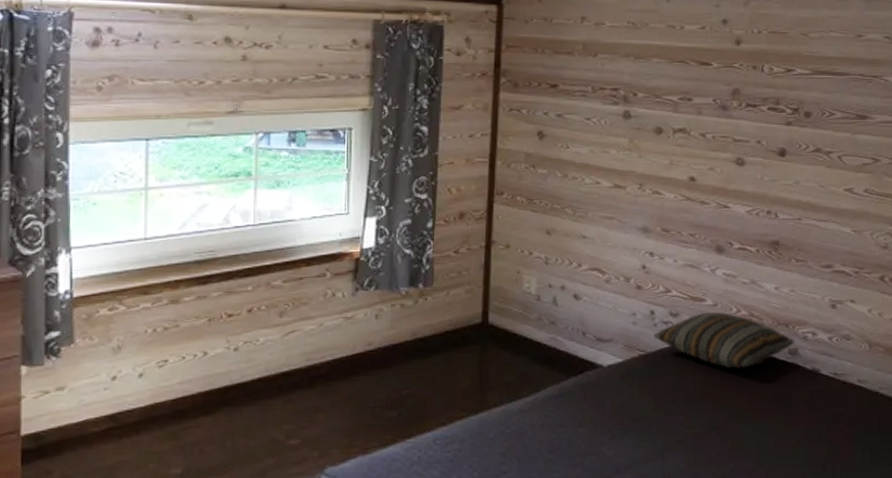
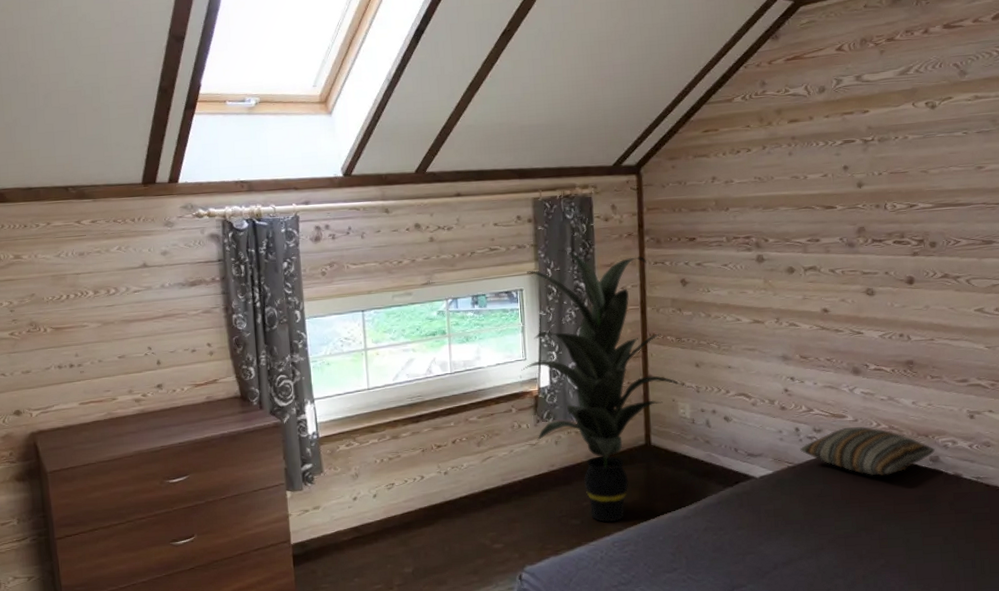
indoor plant: none [342,84,536,415] -> present [521,249,688,522]

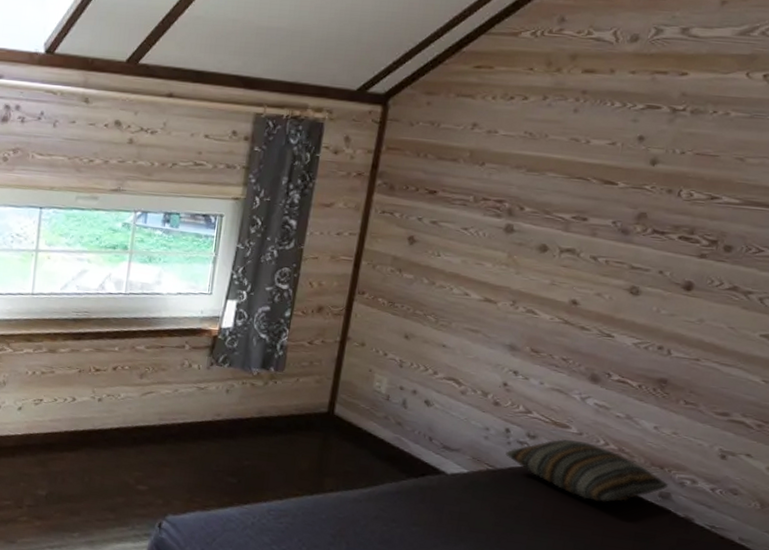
indoor plant: present [521,249,688,522] -> none [204,177,391,489]

